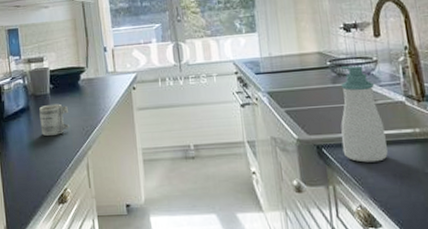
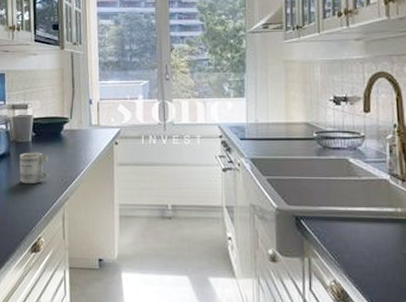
soap bottle: present [340,65,388,163] -> none [321,138,367,238]

